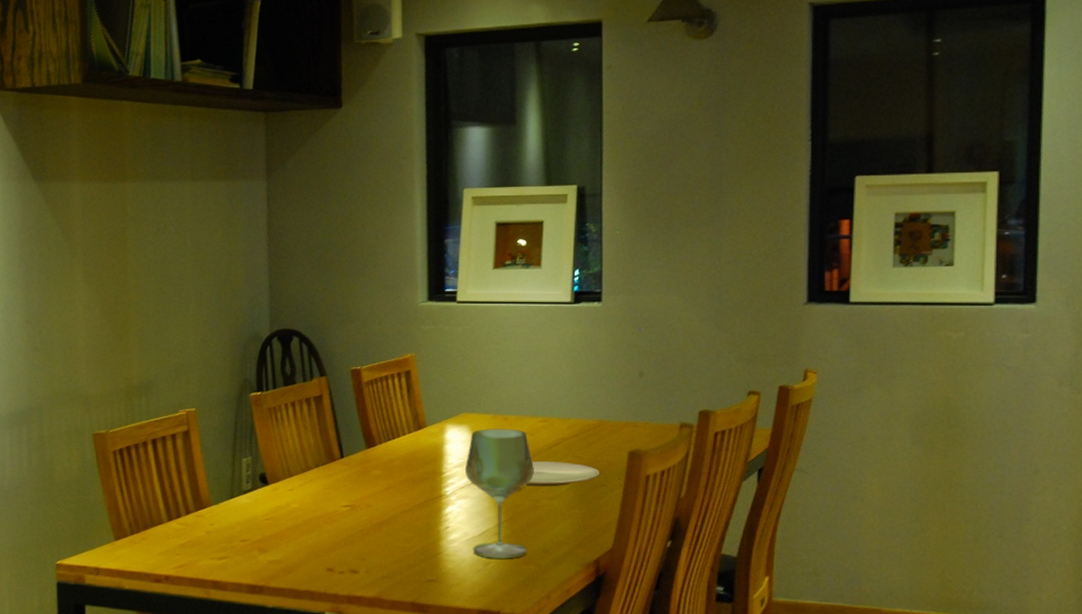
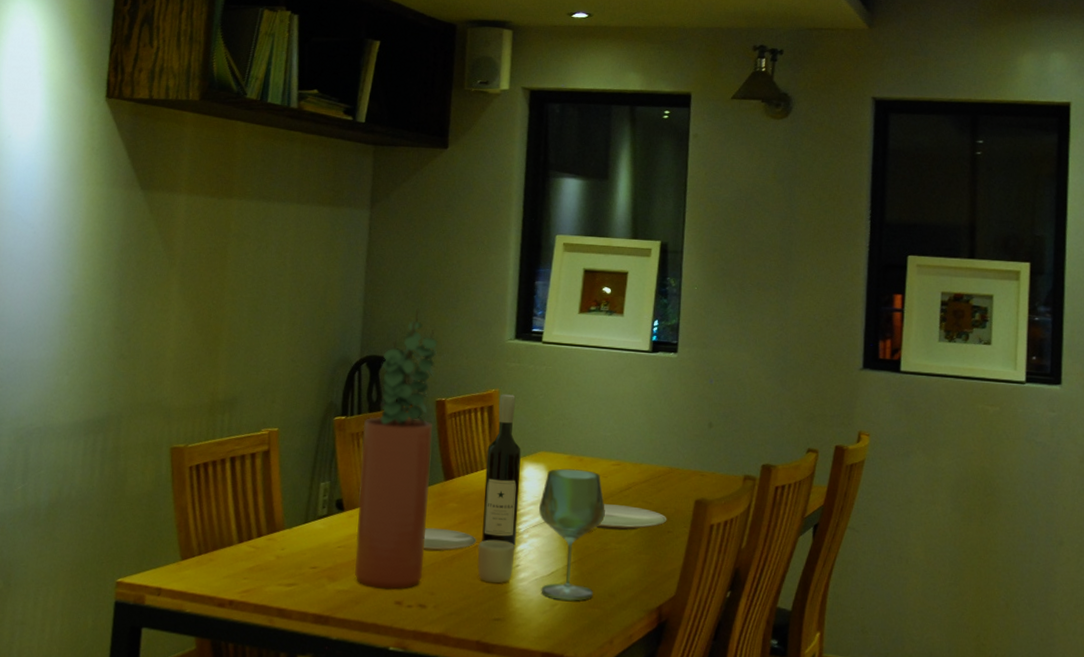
vase: none [279,277,352,557] -> present [354,308,438,590]
plate: none [351,495,404,519] -> present [424,527,477,552]
cup: none [405,503,444,546] -> present [477,540,515,583]
bottle: none [408,358,444,509] -> present [482,394,521,546]

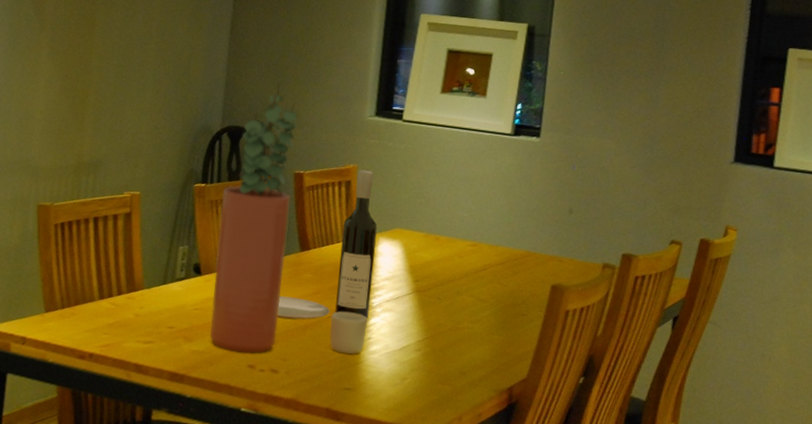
wine glass: present [538,468,605,601] -> none [391,246,460,376]
plate: present [596,504,667,531] -> none [449,283,522,311]

